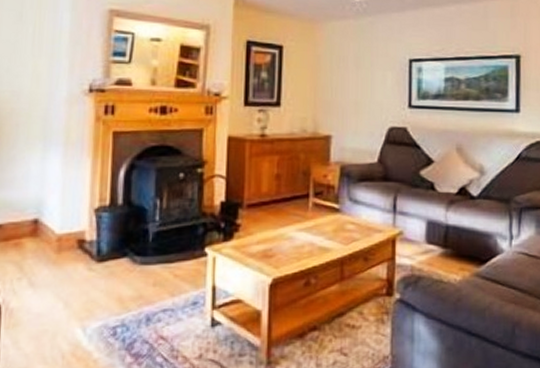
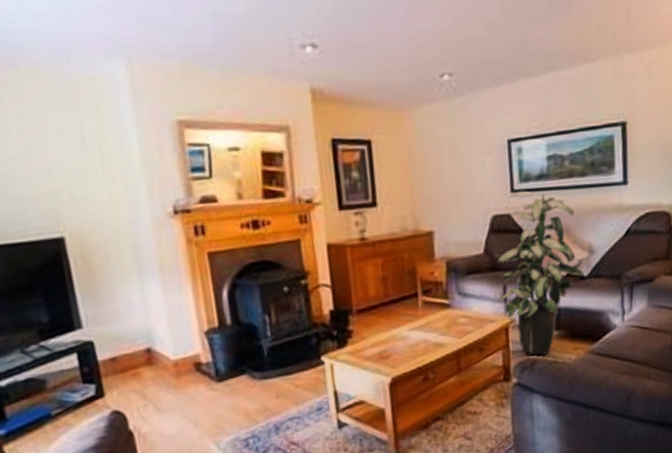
indoor plant: none [388,107,474,272] -> present [495,190,585,355]

